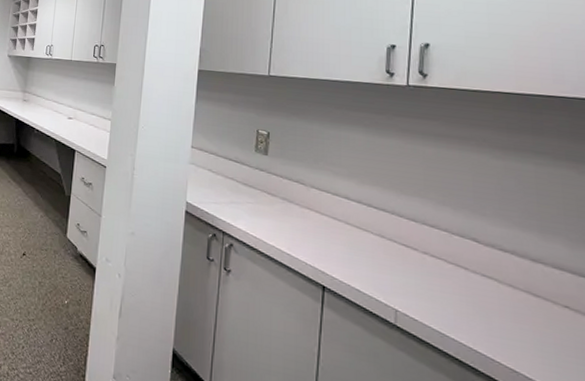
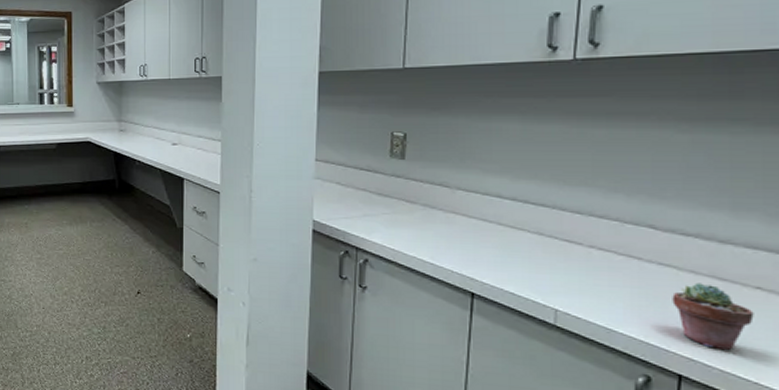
potted succulent: none [495,296,565,365] -> present [672,282,754,350]

